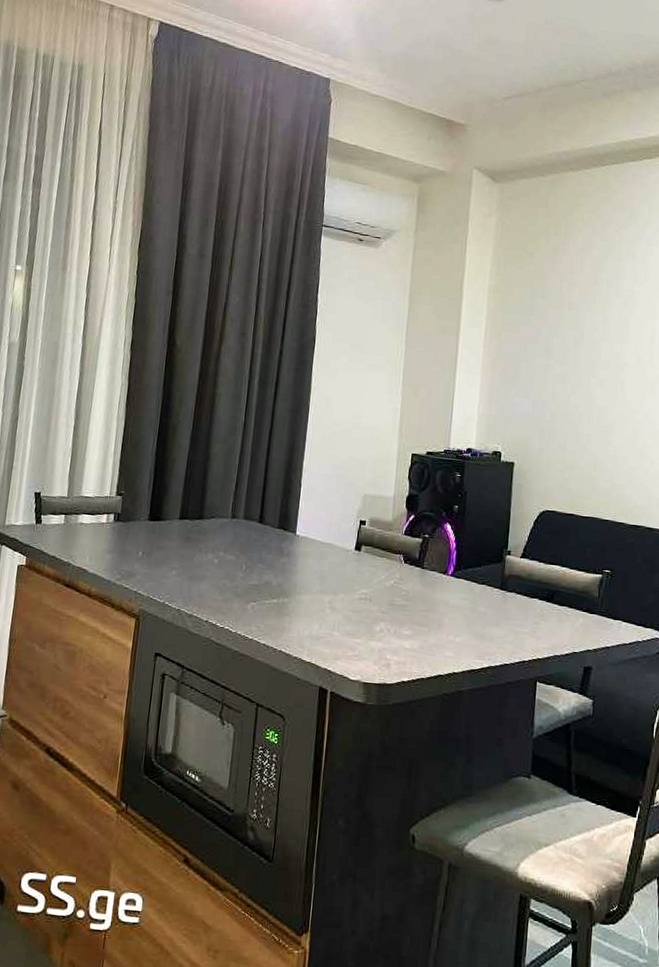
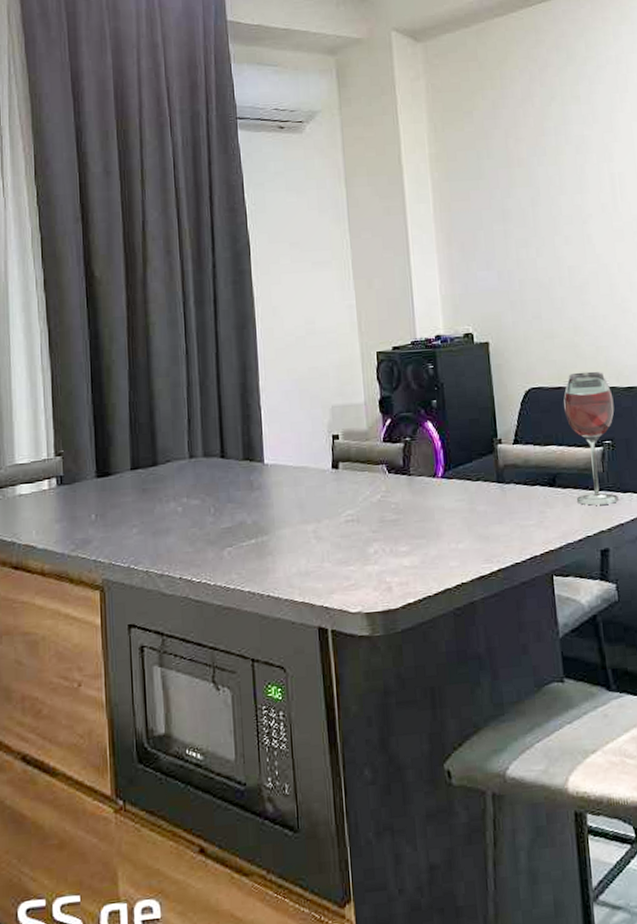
wineglass: none [570,503,619,627] -> present [563,371,619,506]

